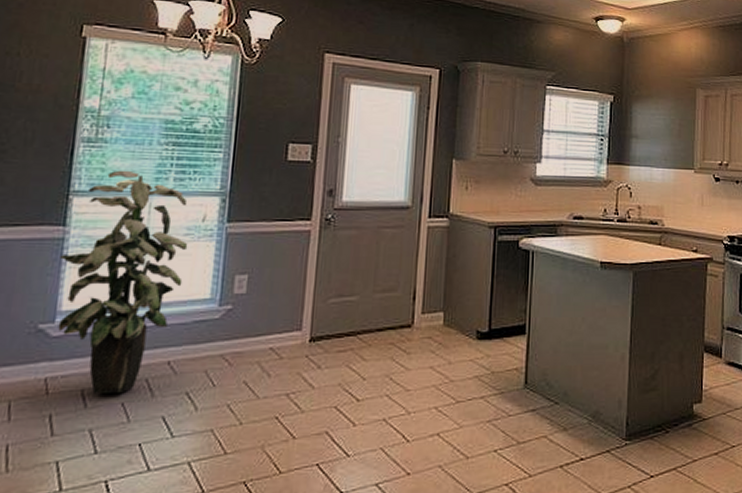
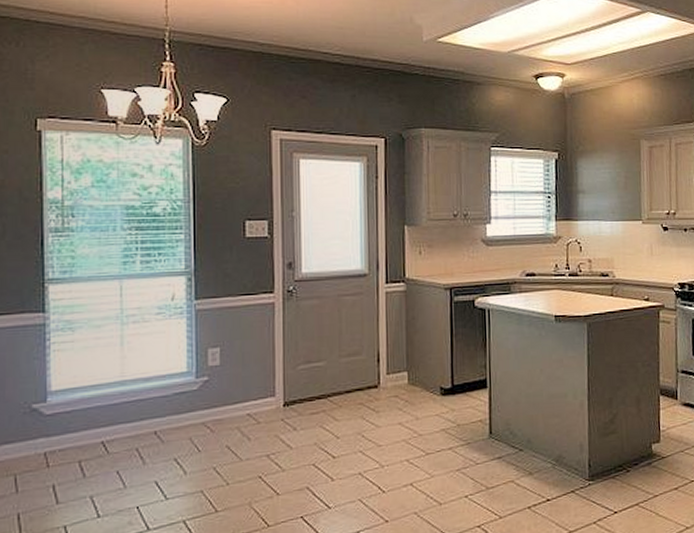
indoor plant: present [58,170,188,395] -> none [44,256,161,465]

